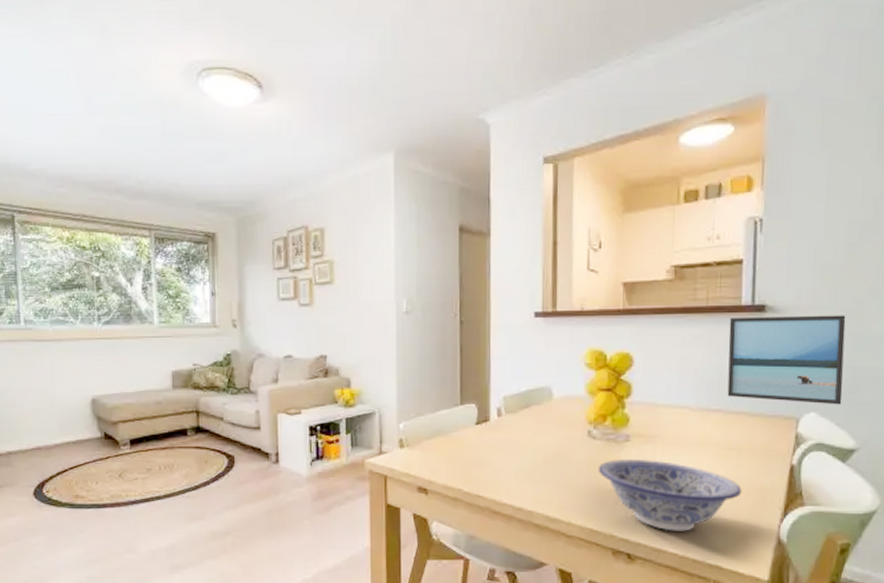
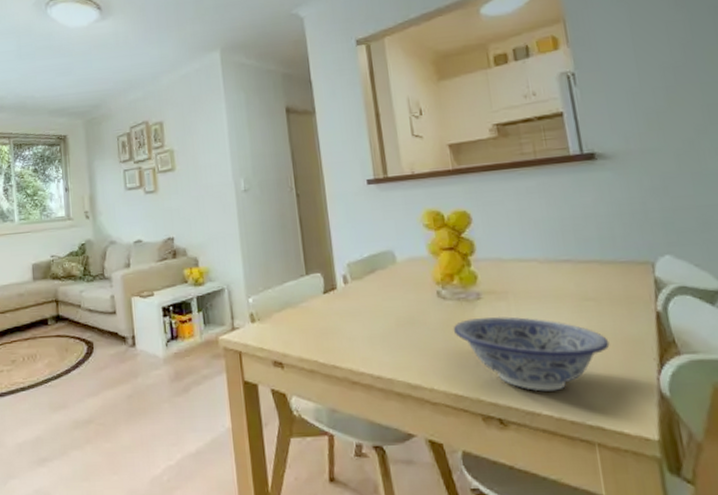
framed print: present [727,315,846,405] -> none [561,155,696,247]

